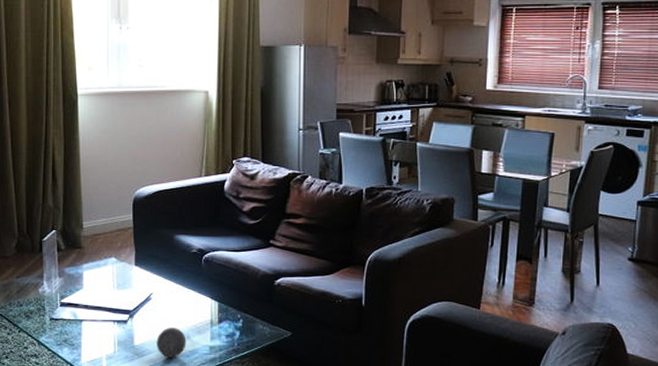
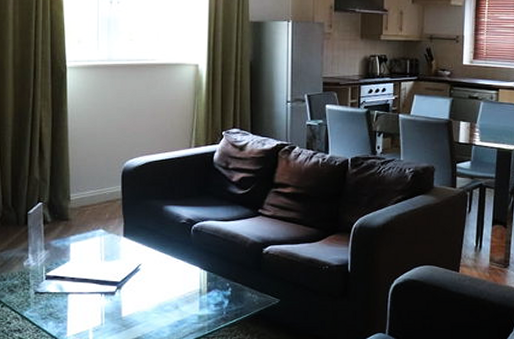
decorative ball: present [157,327,186,358] -> none [145,298,175,328]

